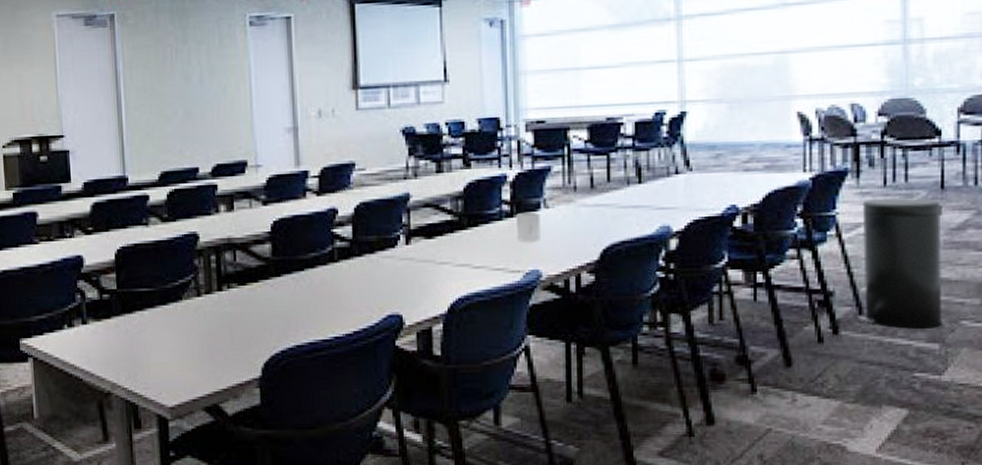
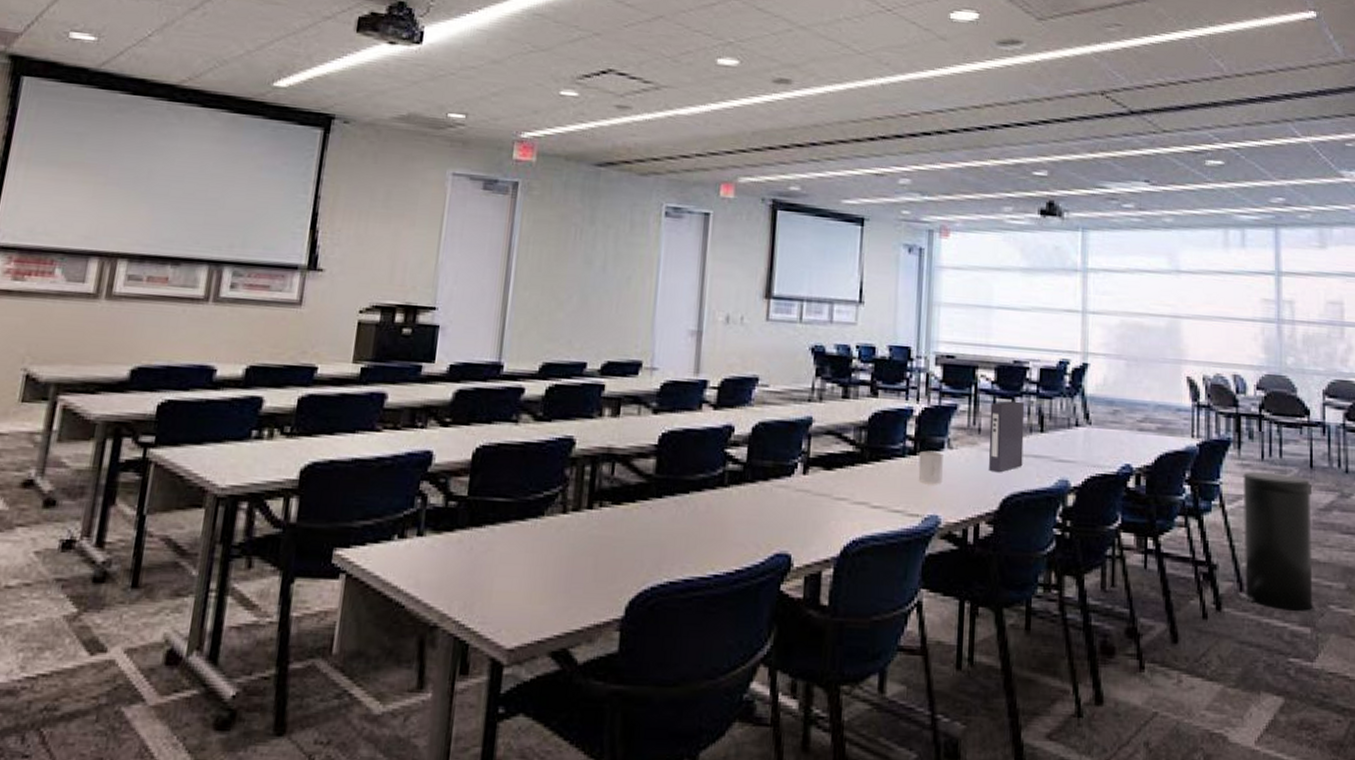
binder: none [585,156,622,226] -> present [989,400,1025,473]

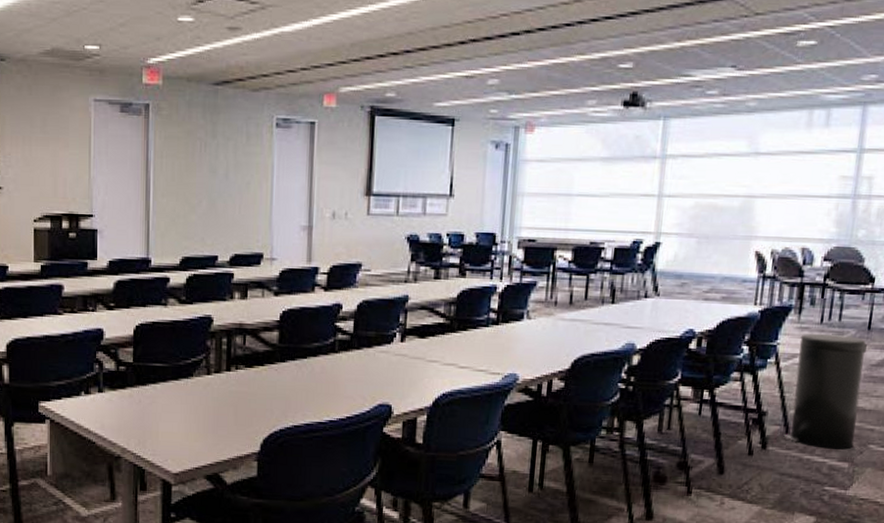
cup: present [918,450,943,485] -> none [500,321,523,349]
binder: present [989,400,1025,473] -> none [563,277,598,338]

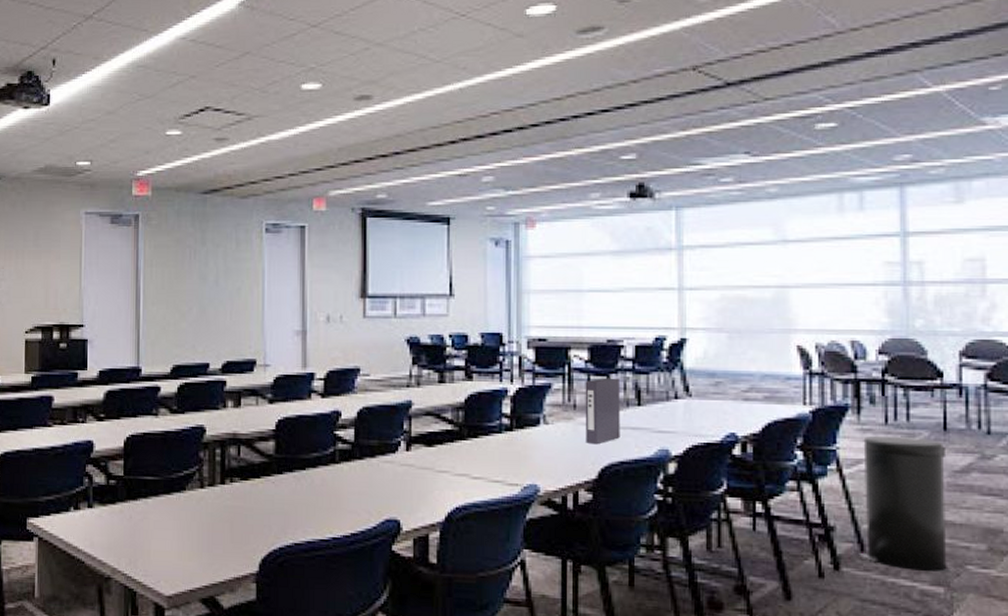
binder: none [563,277,598,338] -> present [585,377,621,445]

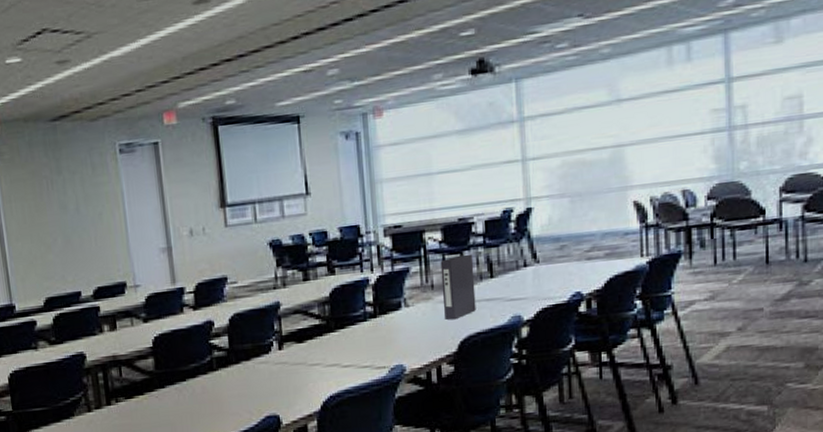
pedal bin: present [859,436,947,571] -> none [693,274,770,395]

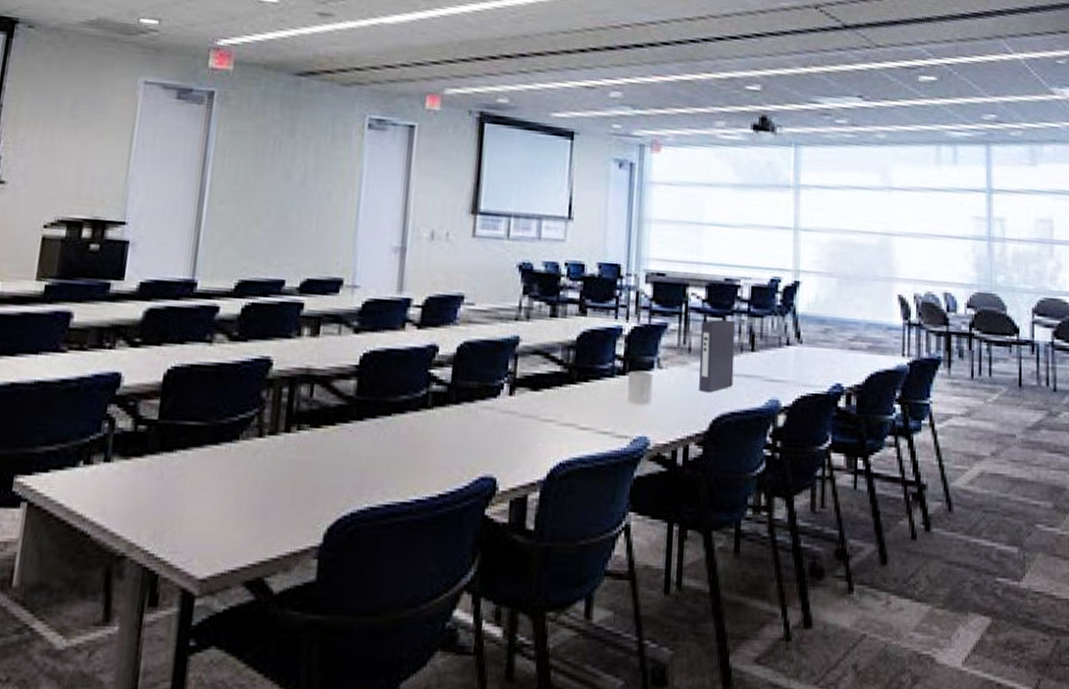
cup: none [379,311,403,341] -> present [627,370,653,406]

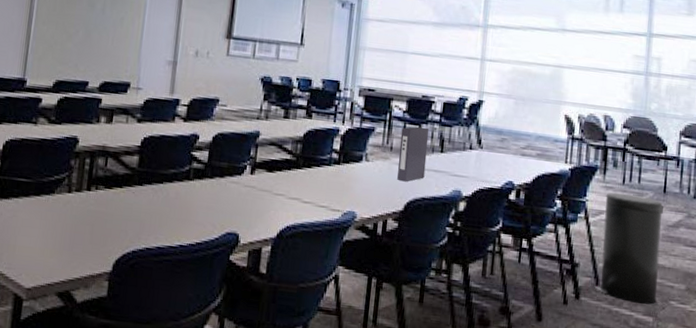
cup: present [627,370,653,406] -> none [340,162,361,189]
pedal bin: none [947,391,1021,531] -> present [594,193,663,304]

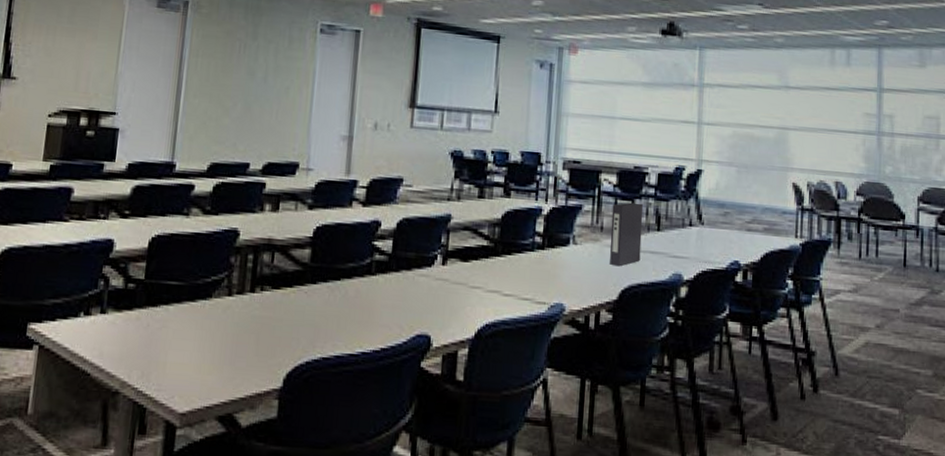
pedal bin: present [594,193,663,304] -> none [833,269,904,395]

